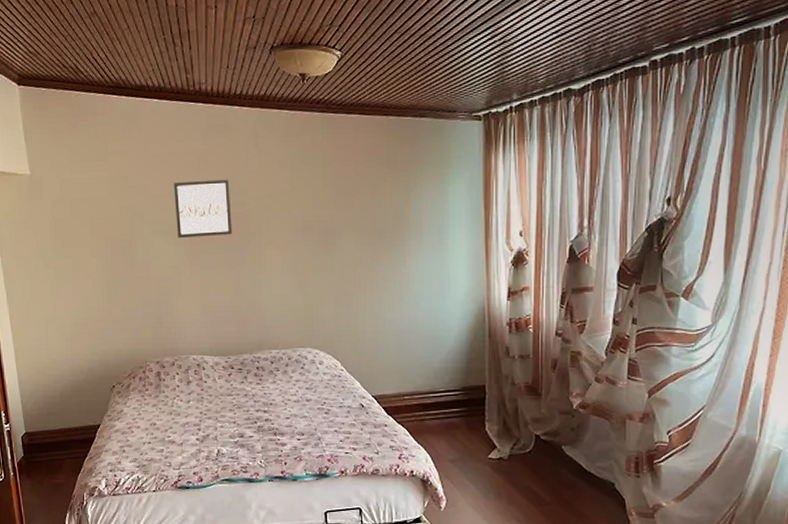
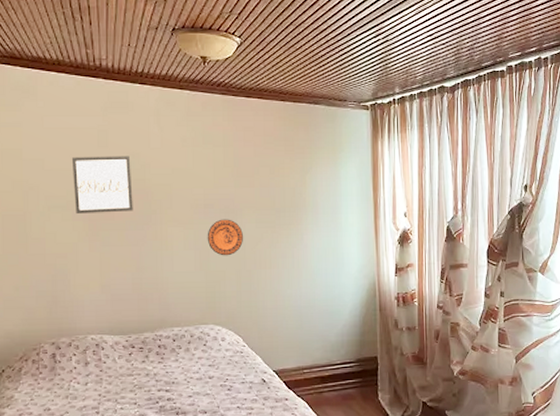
decorative plate: none [305,241,342,279] -> present [207,219,243,256]

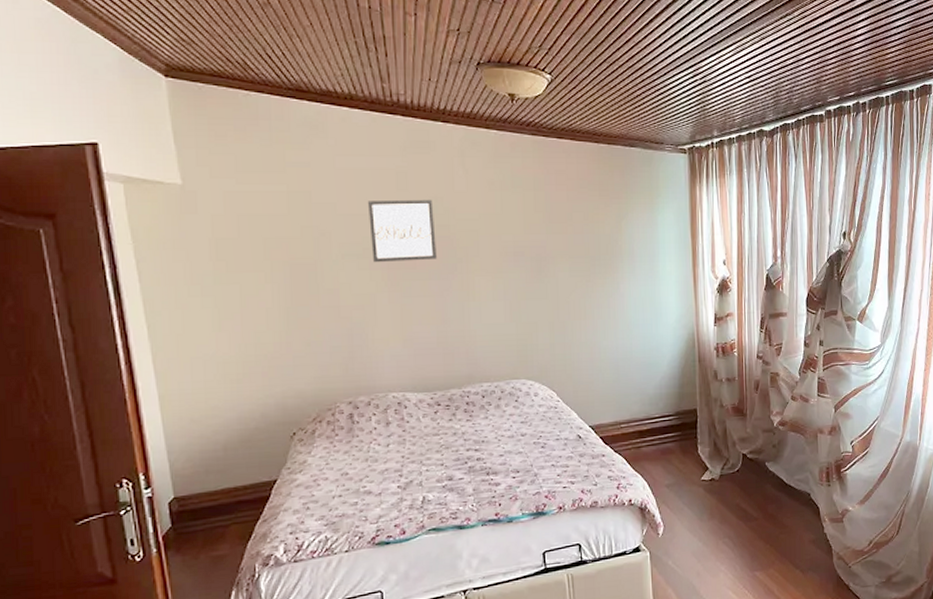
decorative plate: present [207,219,243,256] -> none [517,267,556,307]

